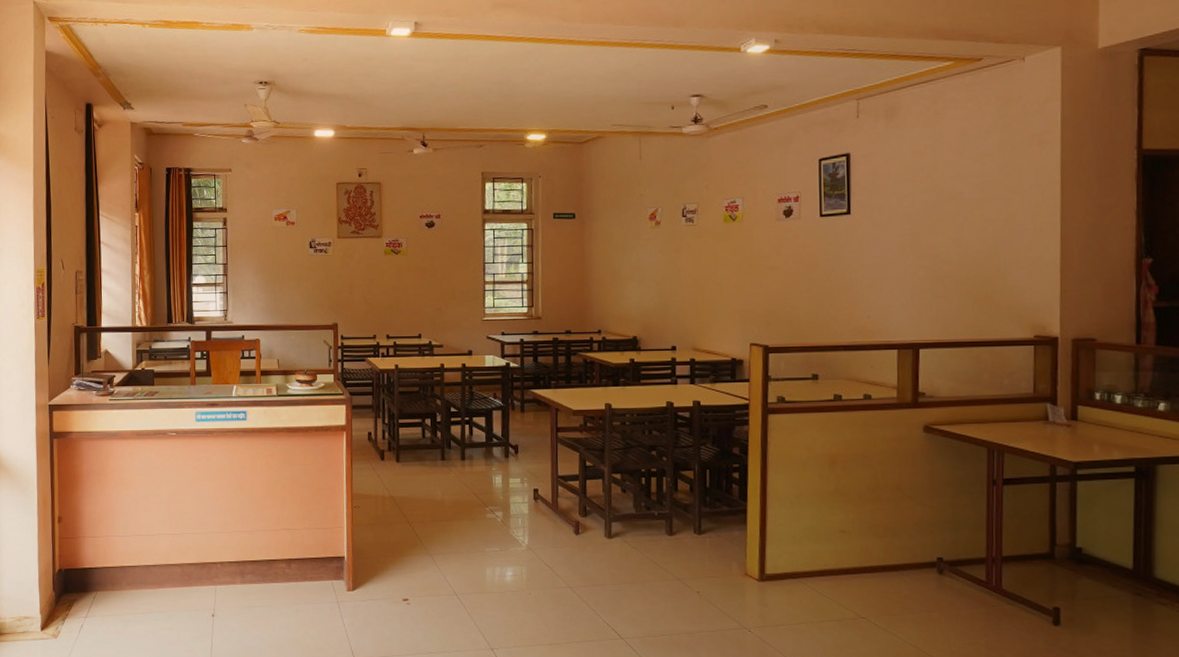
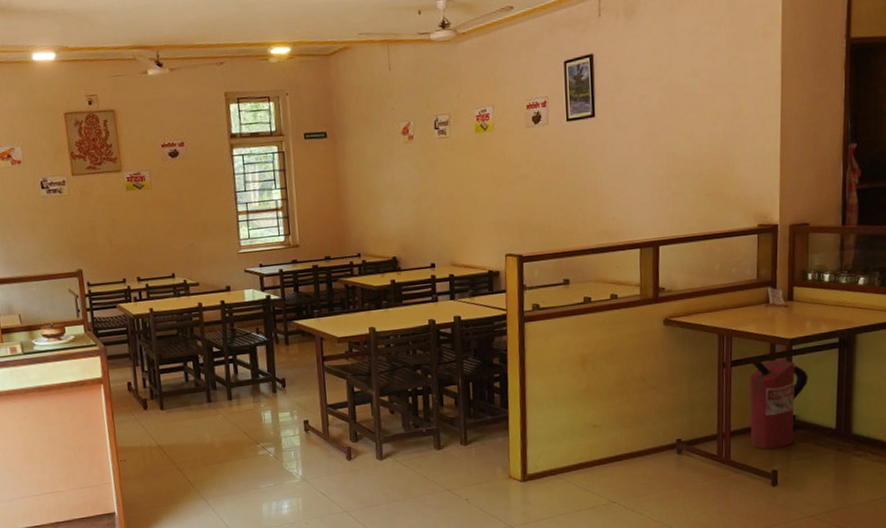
fire extinguisher: none [1025,482,1097,583] -> present [749,359,808,450]

